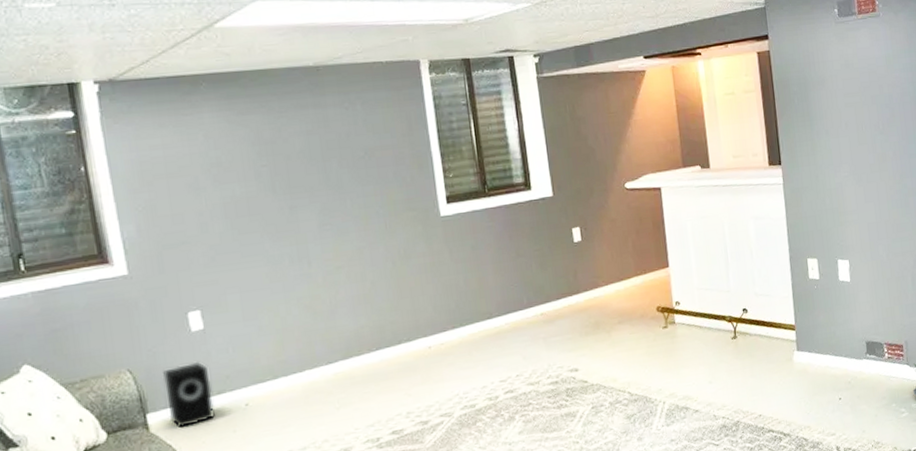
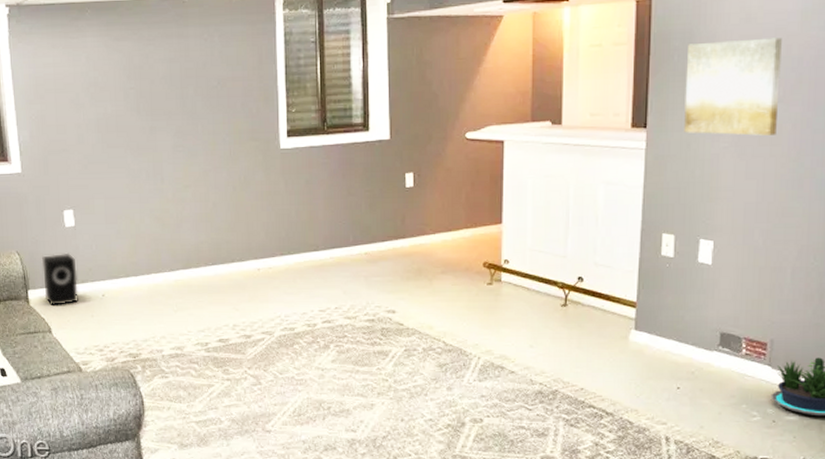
wall art: none [804,79,883,167] -> present [684,37,782,136]

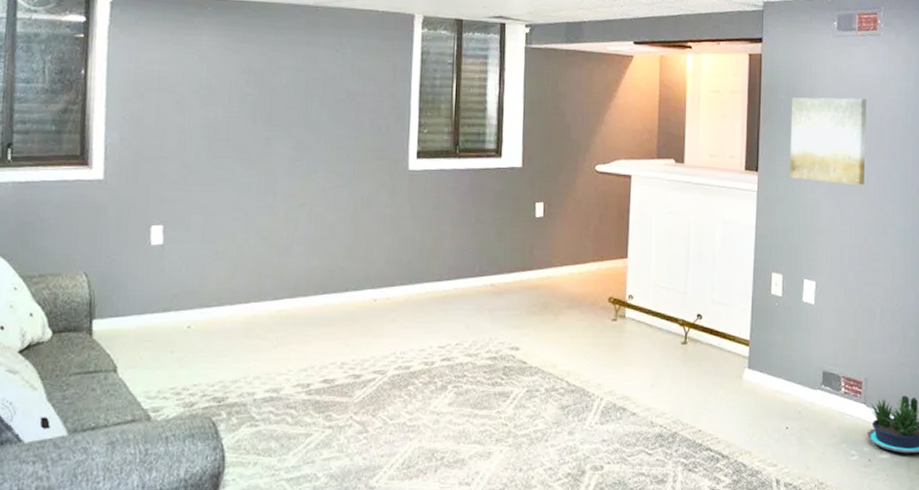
speaker: present [42,252,78,307] -> none [113,275,159,340]

